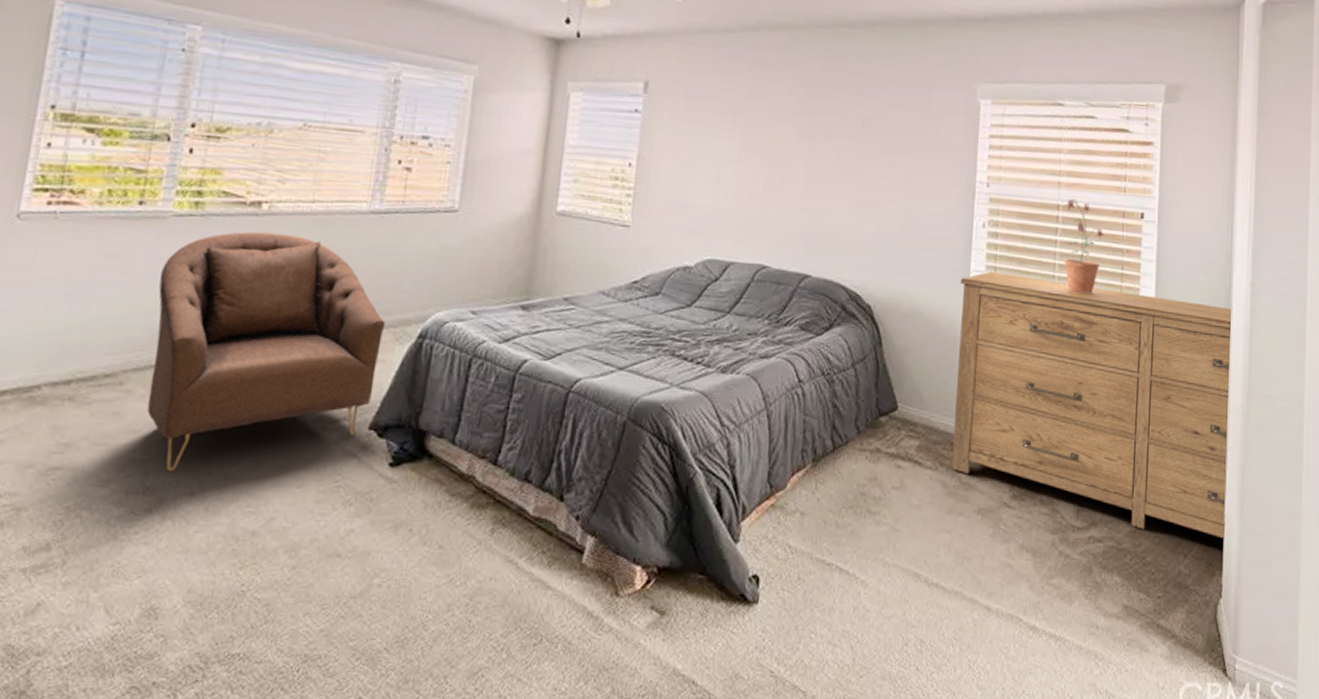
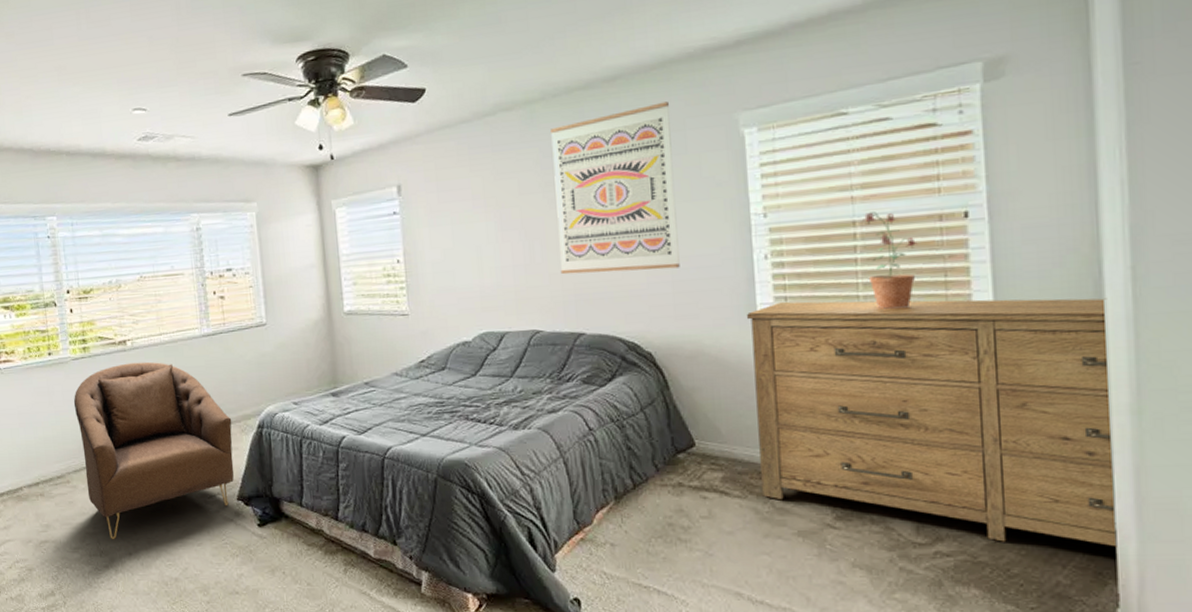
wall art: none [796,57,921,223] -> present [551,101,680,275]

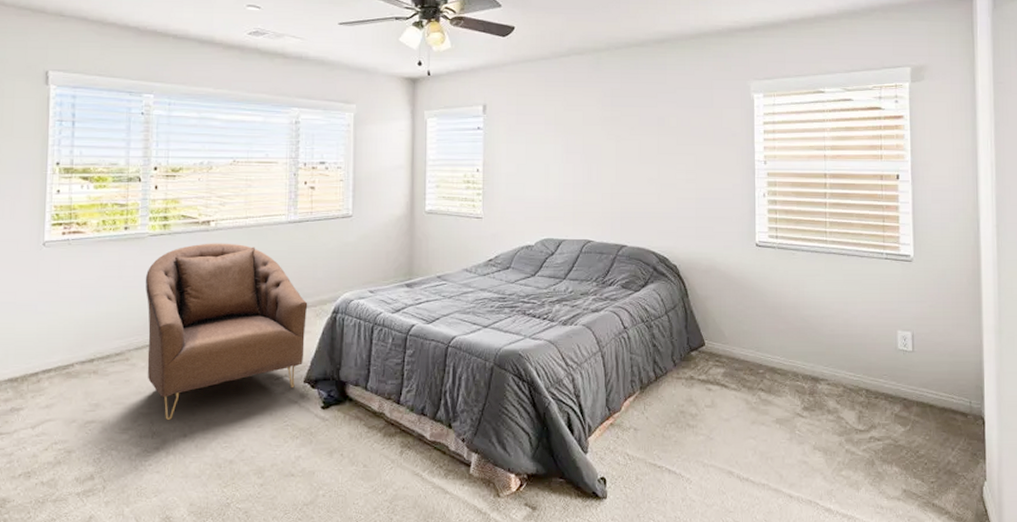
wall art: present [551,101,680,275] -> none [611,65,702,198]
dresser: present [747,298,1117,547] -> none [749,231,986,434]
potted plant: present [863,212,918,310] -> none [831,168,866,244]

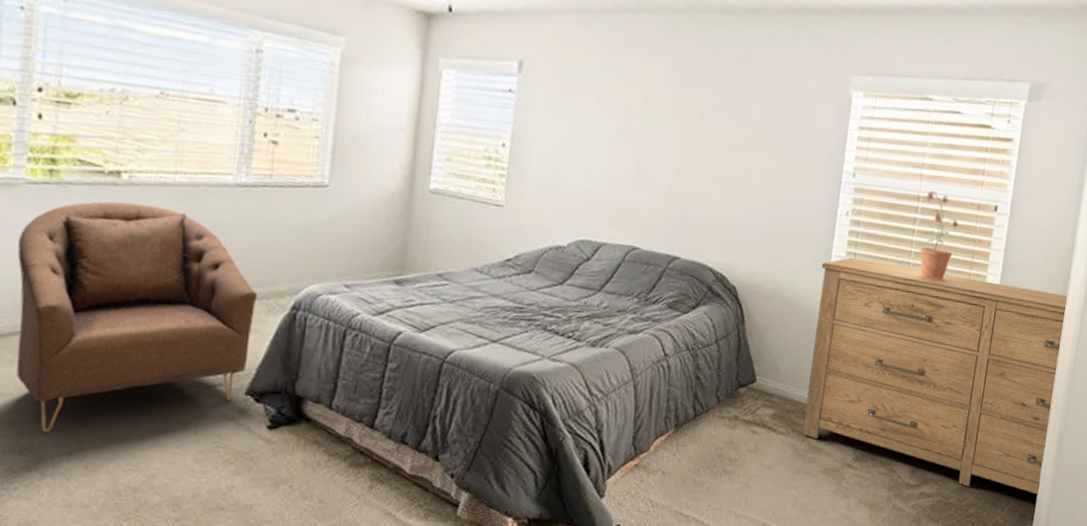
dresser: none [749,231,986,434] -> present [802,257,1069,495]
potted plant: none [831,168,866,244] -> present [920,191,960,281]

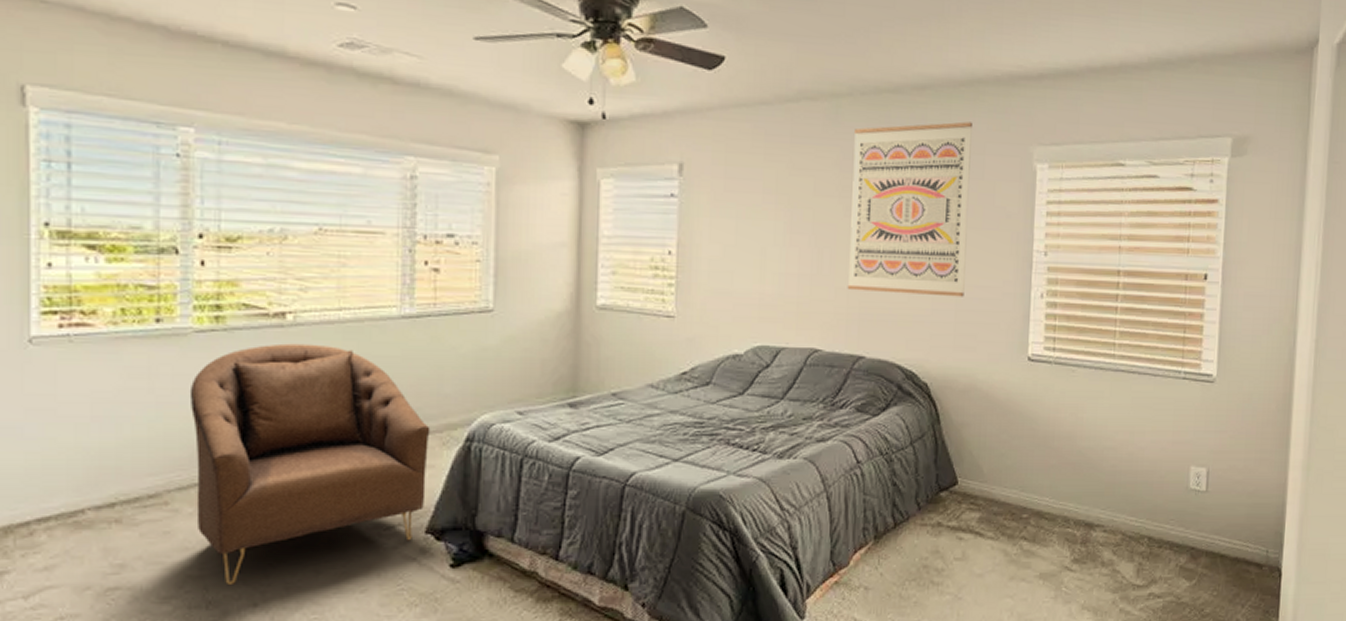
wall art: none [668,43,797,209] -> present [847,121,972,297]
dresser: present [802,257,1069,495] -> none [1013,342,1297,588]
potted plant: present [920,191,960,281] -> none [1125,263,1167,360]

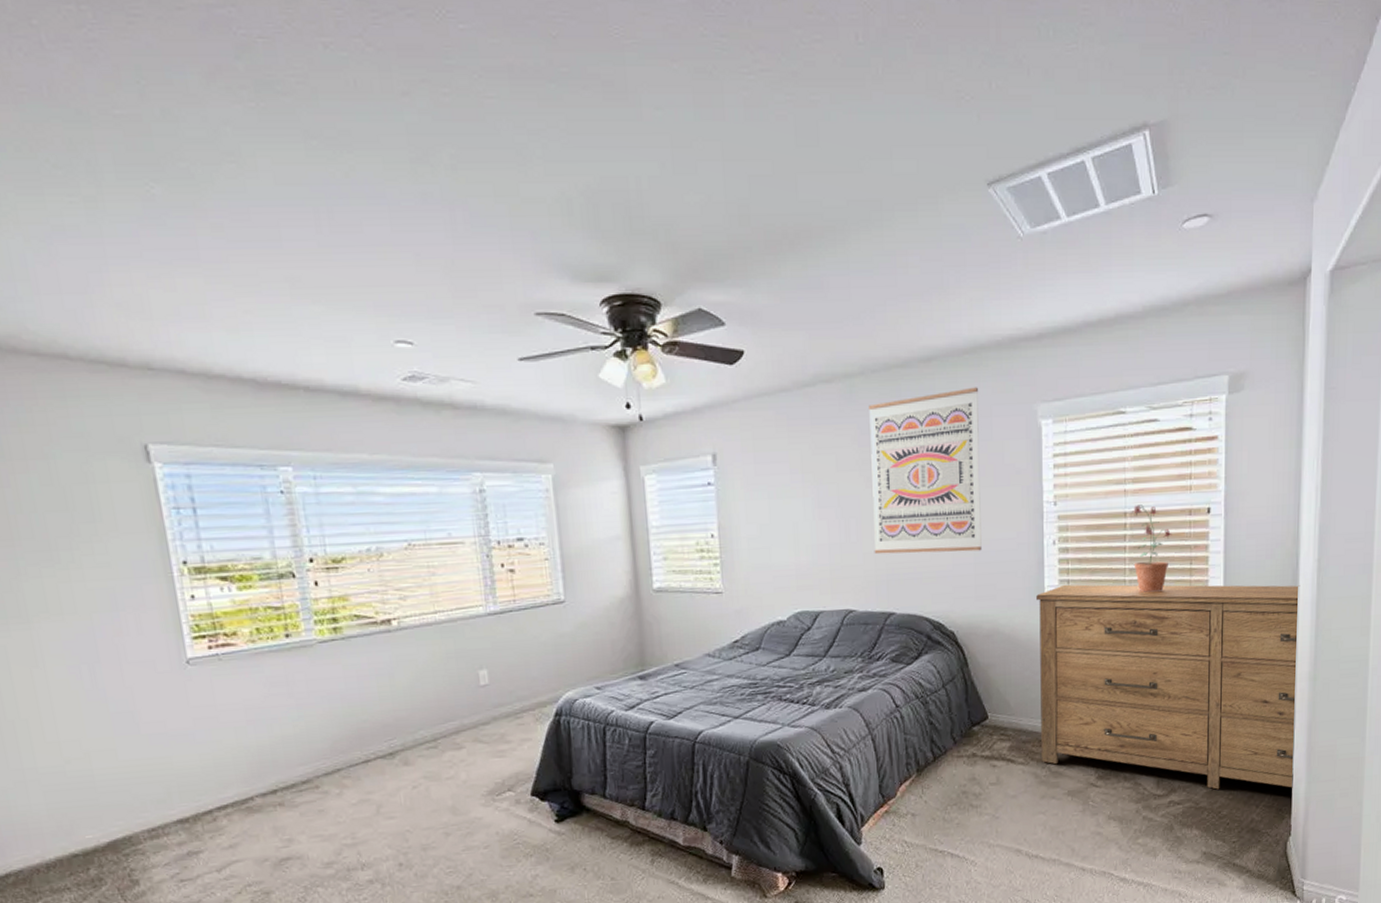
armchair: present [189,343,431,584] -> none [321,644,528,849]
dresser: none [1013,342,1297,588] -> present [1036,584,1300,790]
potted plant: none [1125,263,1167,360] -> present [1132,504,1172,593]

